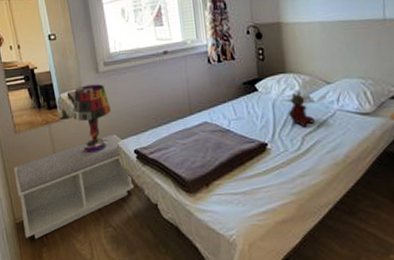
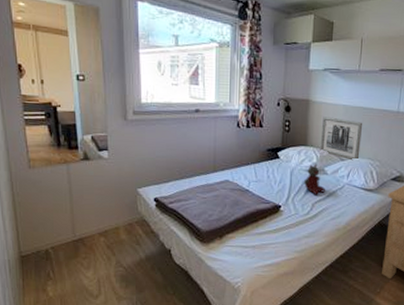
bench: present [14,134,134,239] -> none [24,181,149,273]
table lamp: present [72,84,111,153] -> none [95,130,135,196]
wall art: none [299,37,348,83] -> present [320,116,363,161]

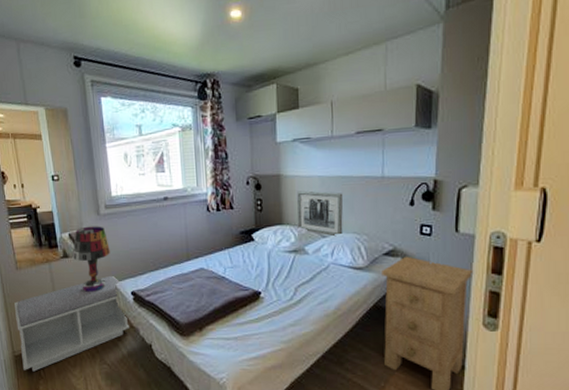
bench: none [24,181,149,273] -> present [14,275,129,372]
table lamp: none [95,130,135,196] -> present [73,226,110,292]
stuffed bear: present [303,163,325,195] -> none [282,242,308,278]

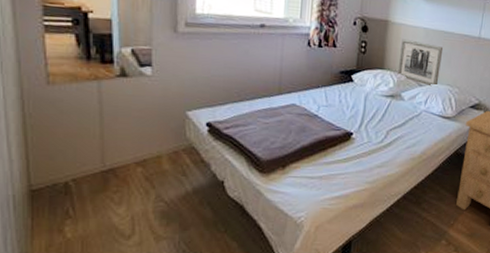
bench: present [14,275,129,372] -> none [39,102,199,210]
table lamp: present [73,226,110,292] -> none [134,43,185,120]

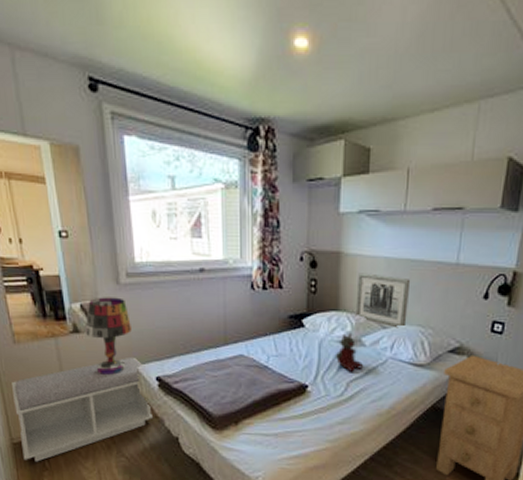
bench: none [39,102,199,210] -> present [12,356,153,462]
table lamp: none [134,43,185,120] -> present [85,297,132,375]
stuffed bear: none [378,88,401,122] -> present [334,332,363,372]

